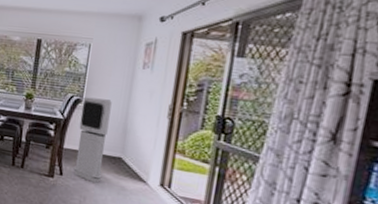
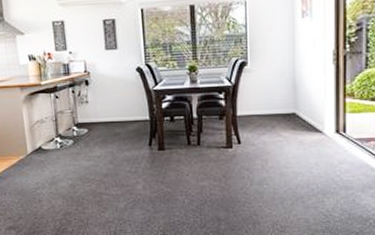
air purifier: present [73,97,112,183] -> none [248,56,278,144]

